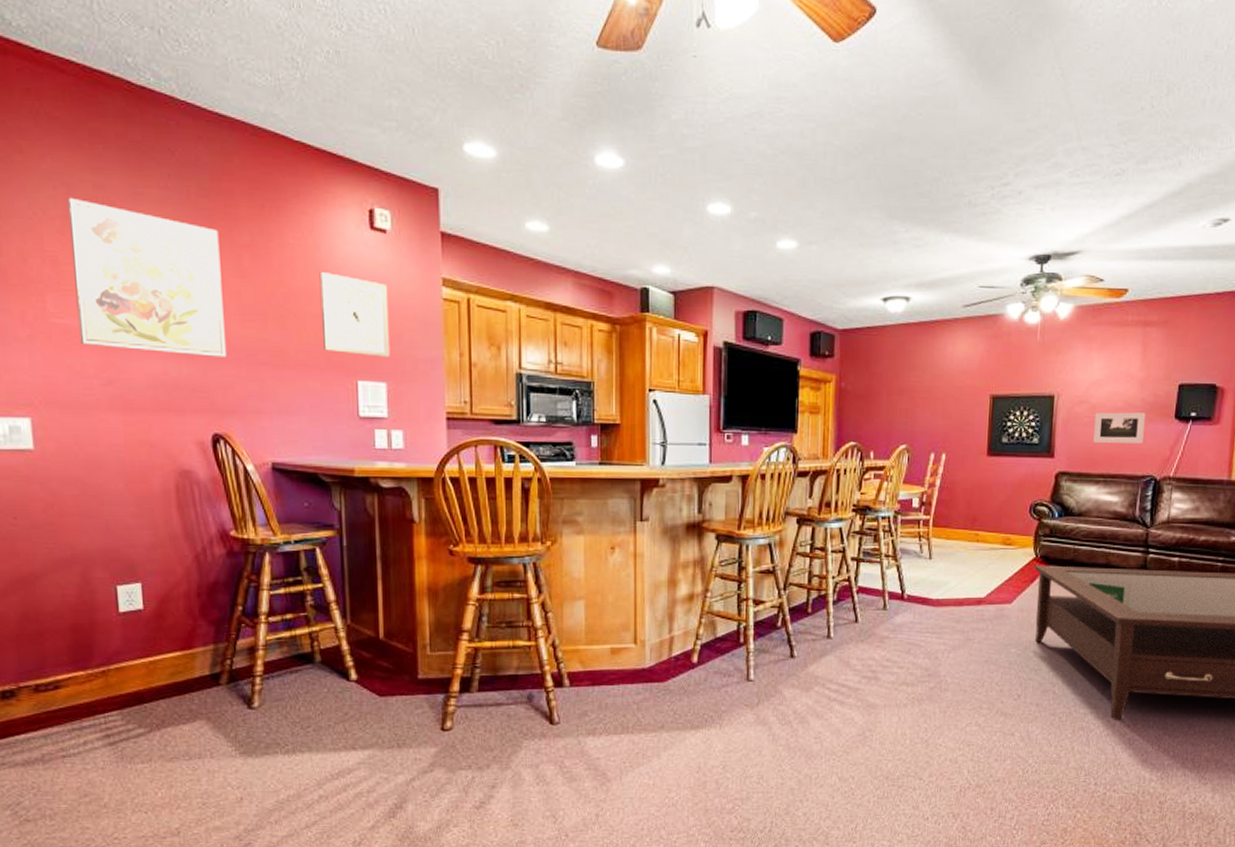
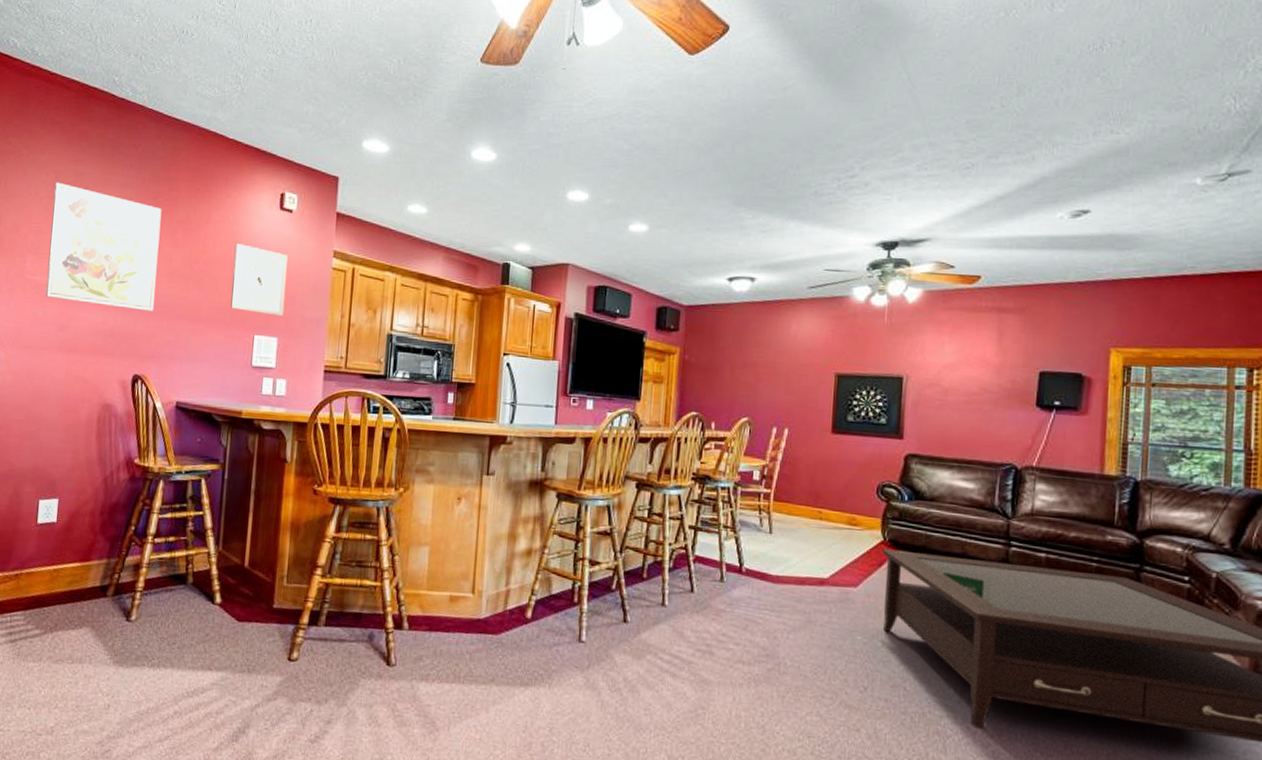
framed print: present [1093,412,1145,443] -> none [946,396,1003,430]

